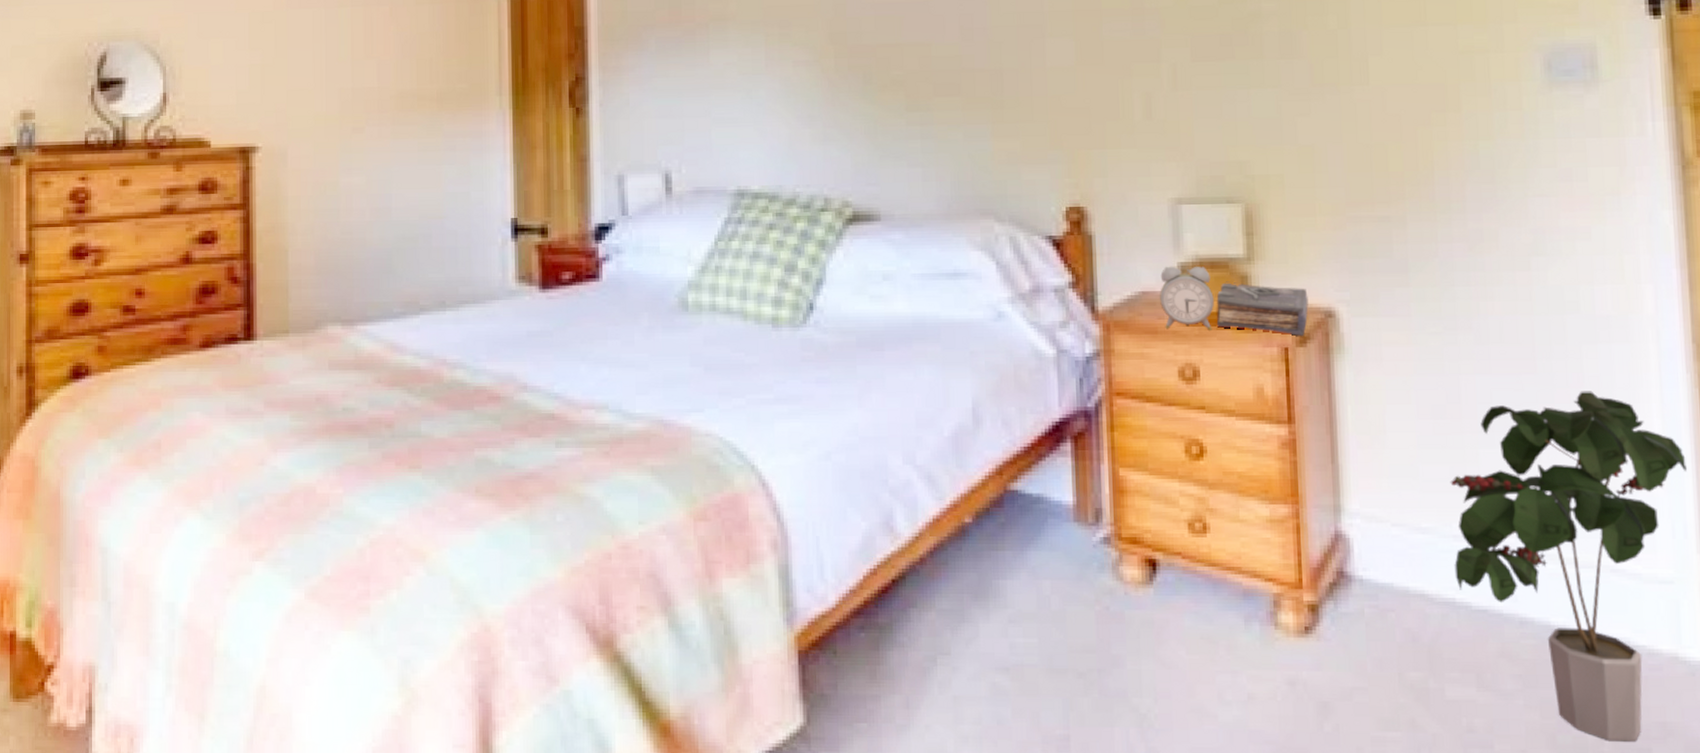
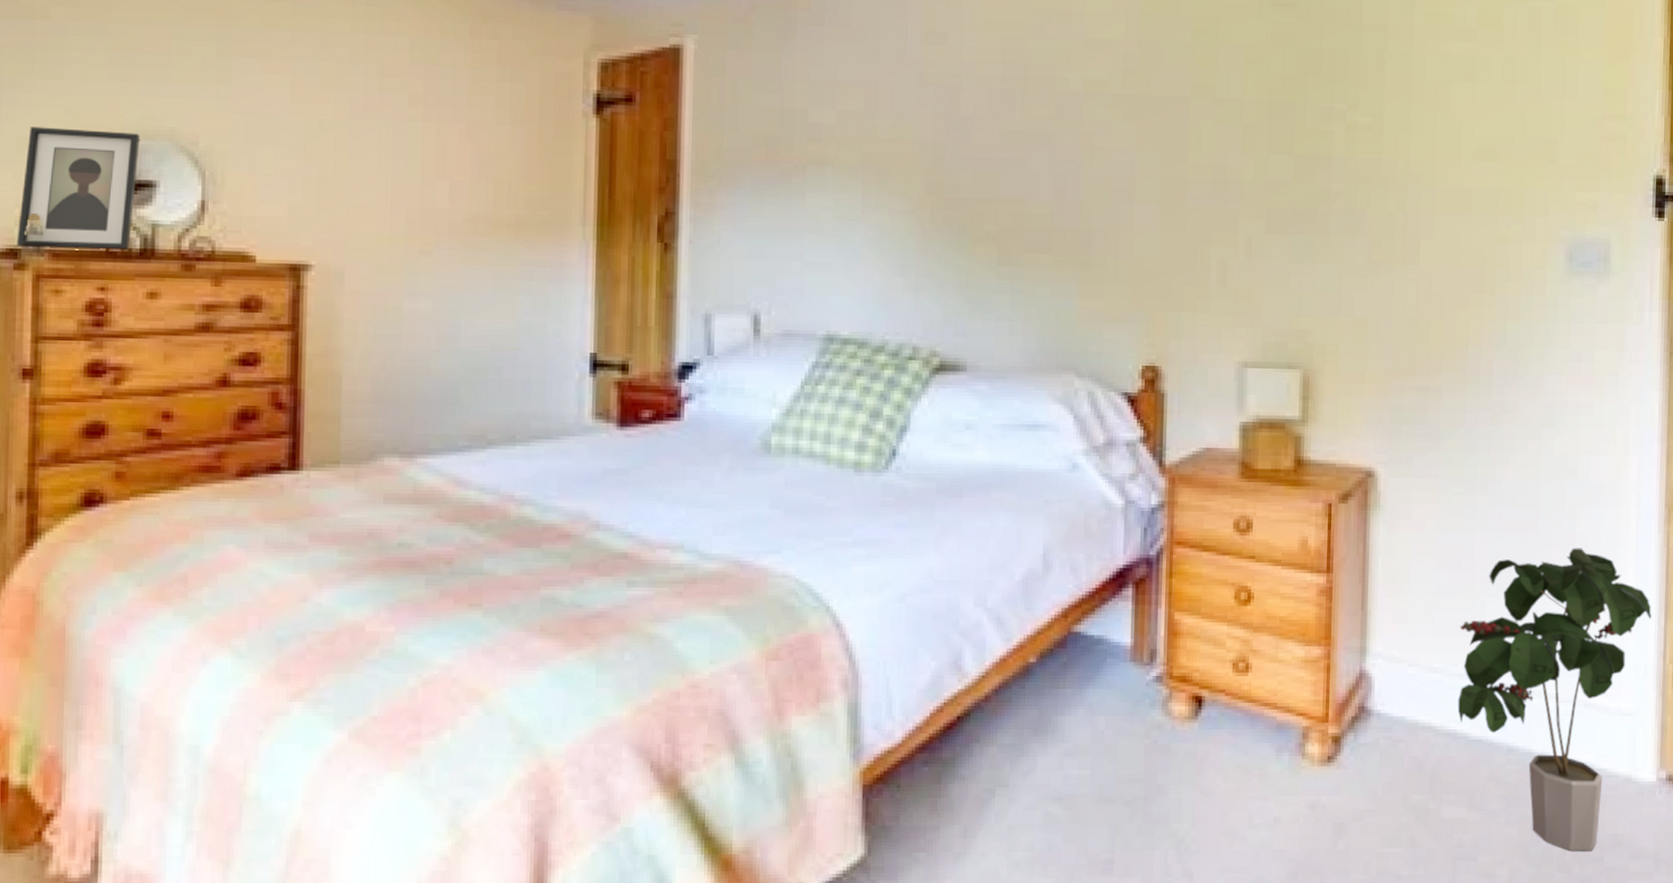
picture frame: none [13,35,112,145] -> present [16,127,141,251]
alarm clock: present [1160,266,1214,332] -> none [1222,425,1270,487]
book: present [1216,281,1309,336] -> none [1270,441,1352,493]

